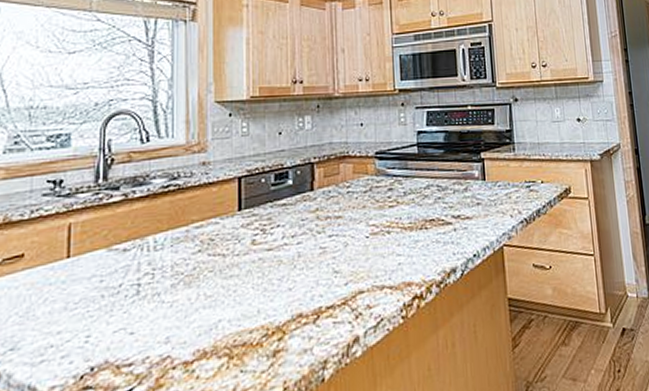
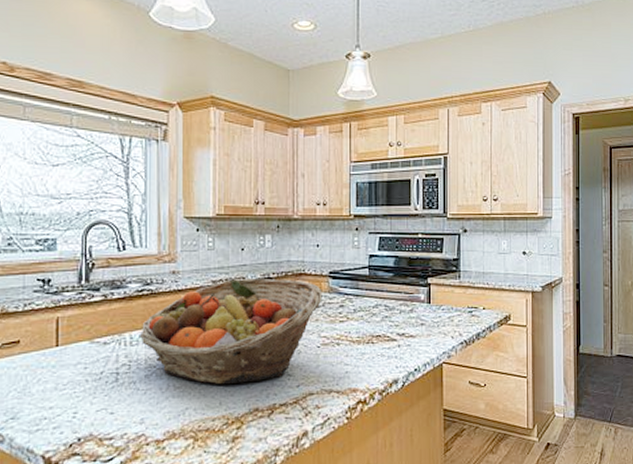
fruit basket: none [166,163,369,289] -> present [140,279,323,384]

